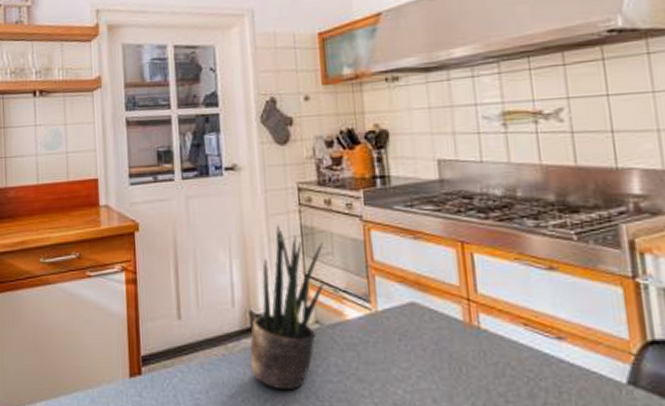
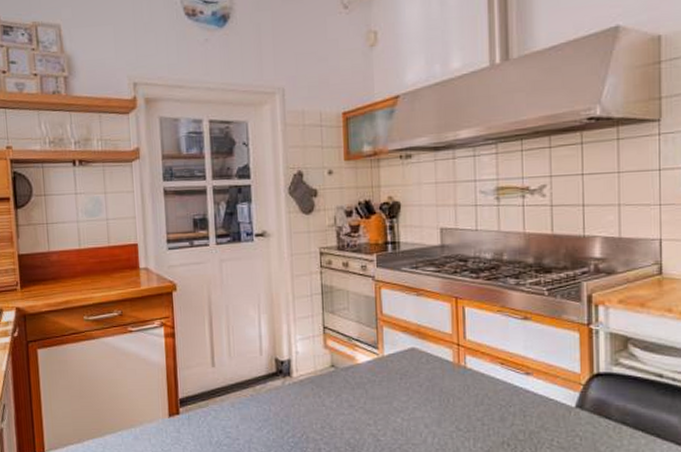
potted plant: present [250,224,324,391] -> none [275,284,341,423]

